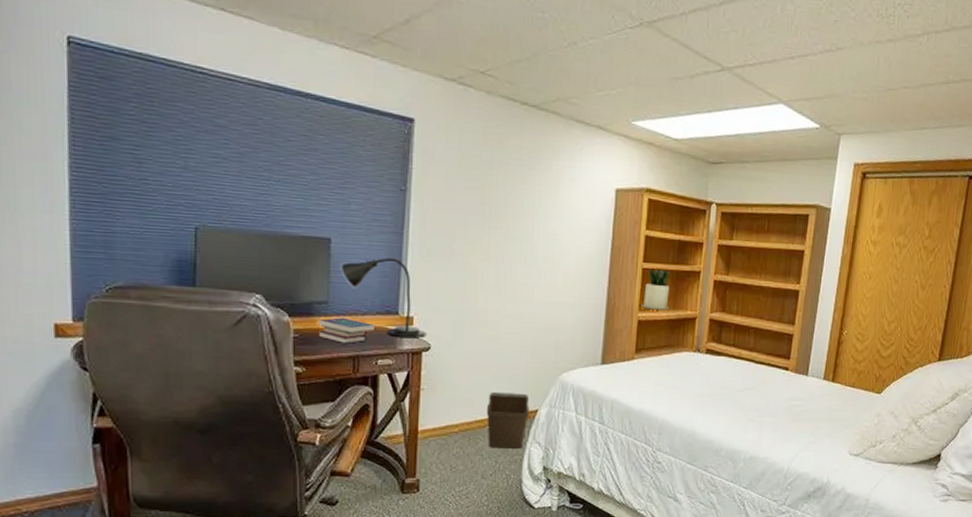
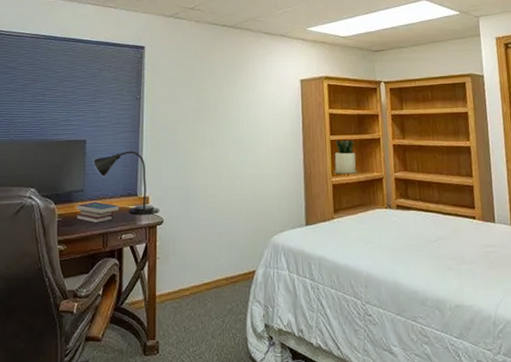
bicycle basket: present [486,393,530,448] -> none [211,256,248,309]

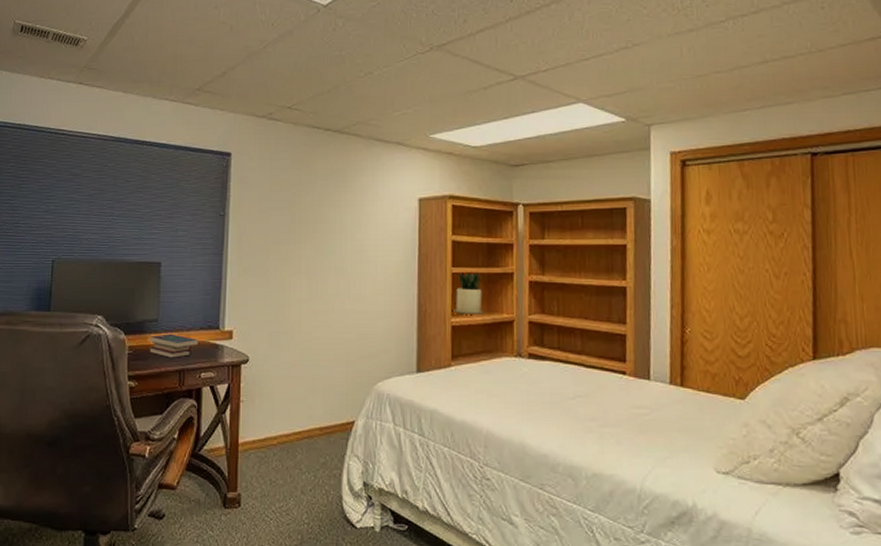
desk lamp: present [94,151,160,215] -> none [170,277,245,352]

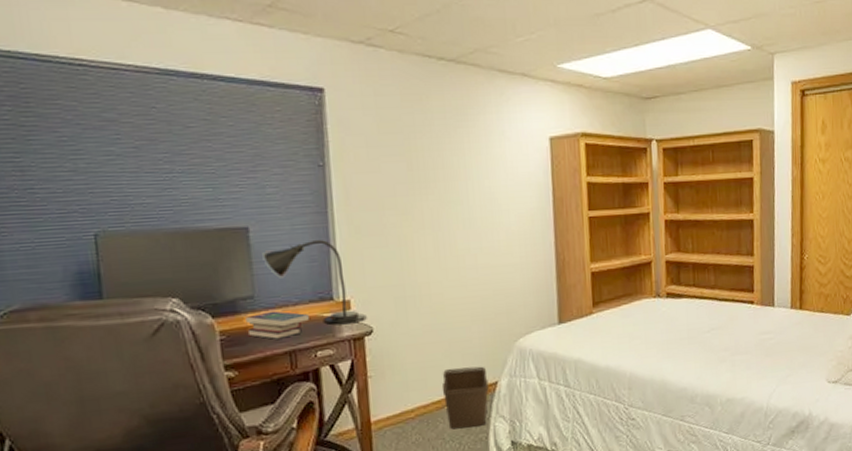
desk lamp: none [170,277,245,352] -> present [264,240,367,326]
bicycle basket: none [303,404,346,462] -> present [442,366,489,430]
planter: present [453,271,484,316] -> none [592,213,623,260]

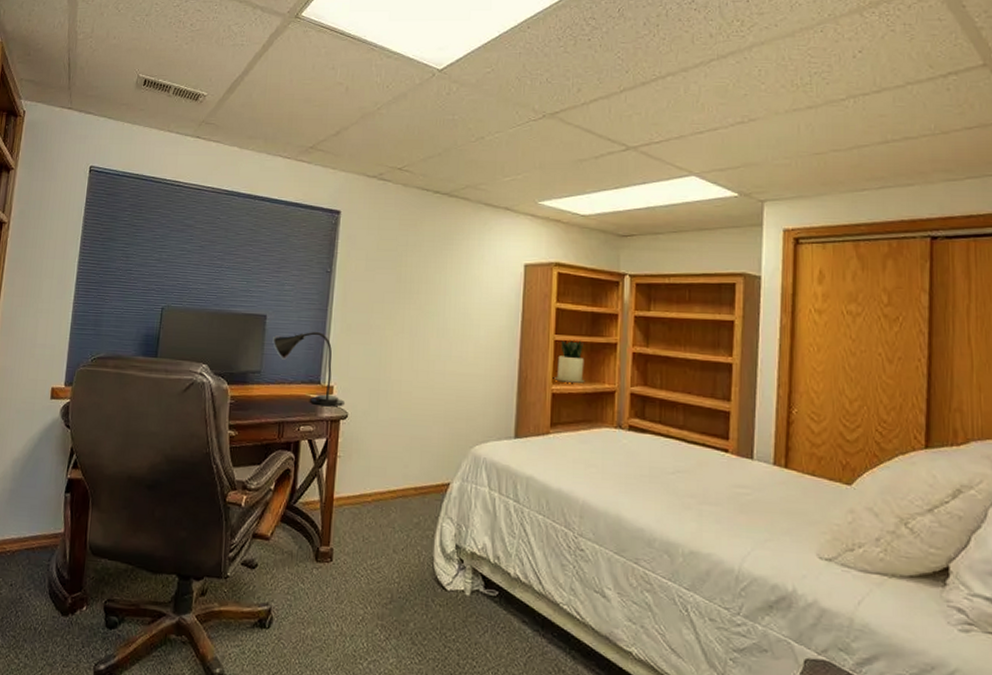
books: present [245,311,311,340] -> none [251,385,300,410]
bicycle basket: present [442,366,489,430] -> none [398,463,442,523]
planter: none [592,213,623,260] -> present [554,339,586,385]

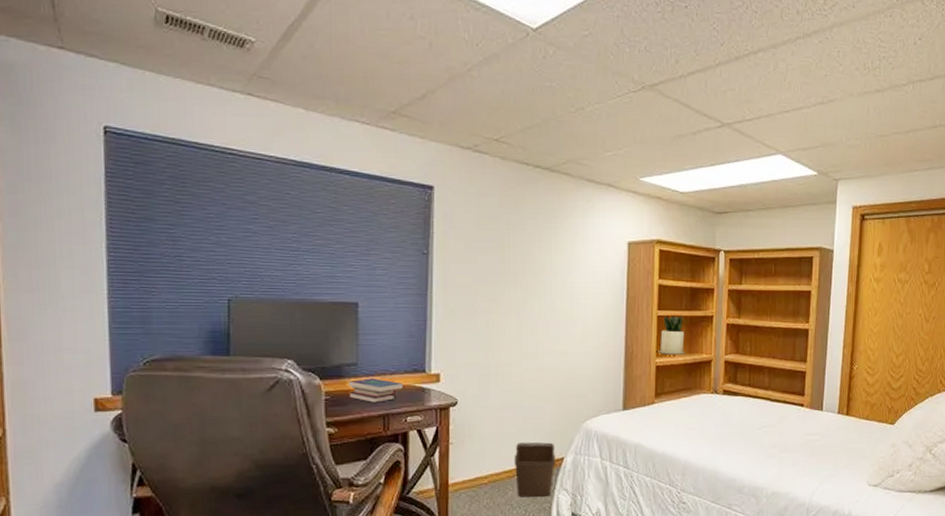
books: none [251,385,300,410] -> present [348,378,404,403]
desk lamp: present [274,332,345,407] -> none [369,319,453,395]
bicycle basket: none [398,463,442,523] -> present [514,442,555,497]

